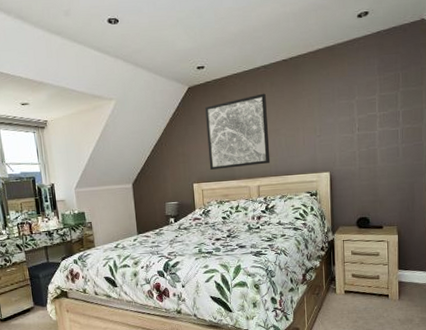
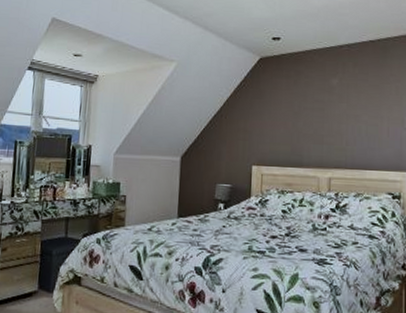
wall art: present [205,93,271,170] -> none [273,73,347,154]

